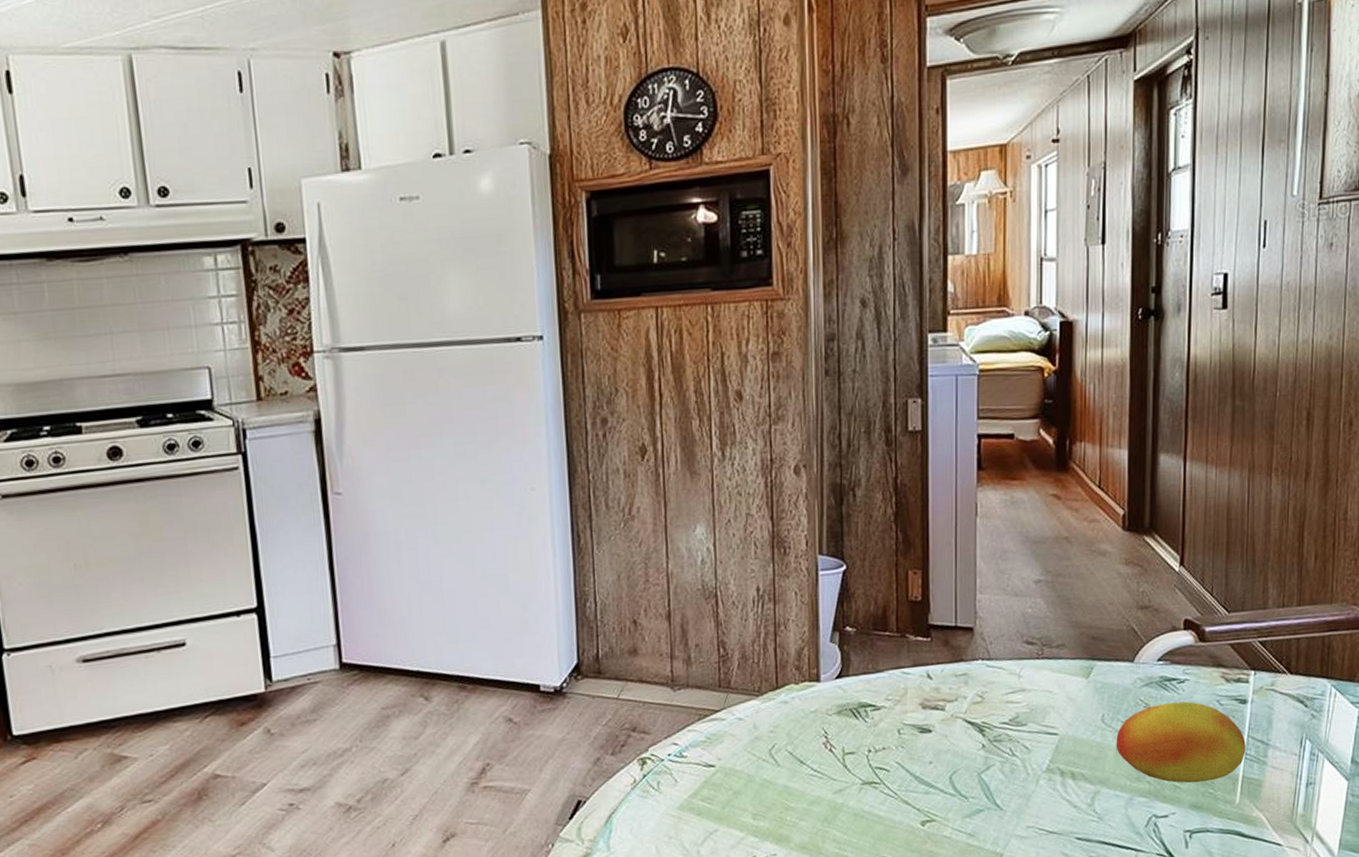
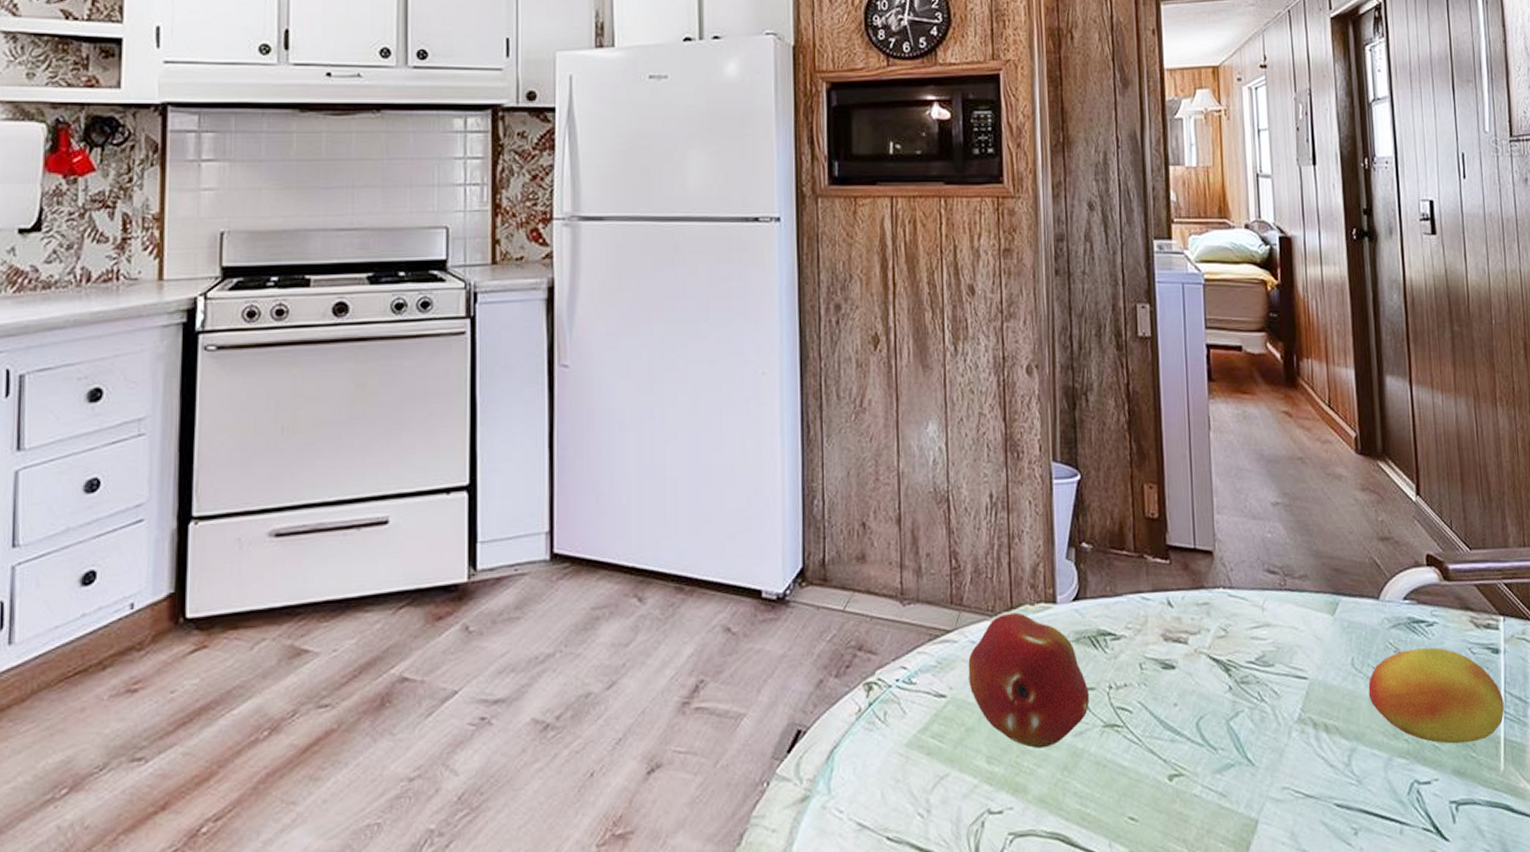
fruit: none [735,691,850,805] -> present [968,612,1090,749]

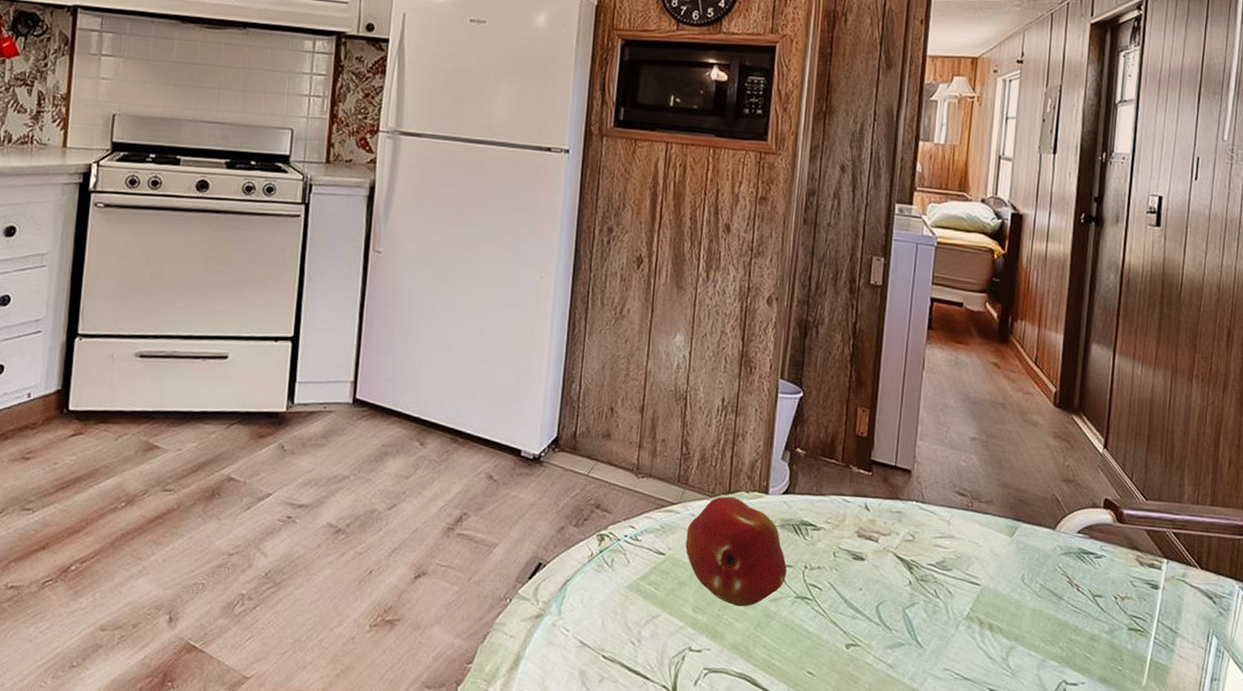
fruit: present [1368,647,1504,744] -> none [1033,574,1156,658]

